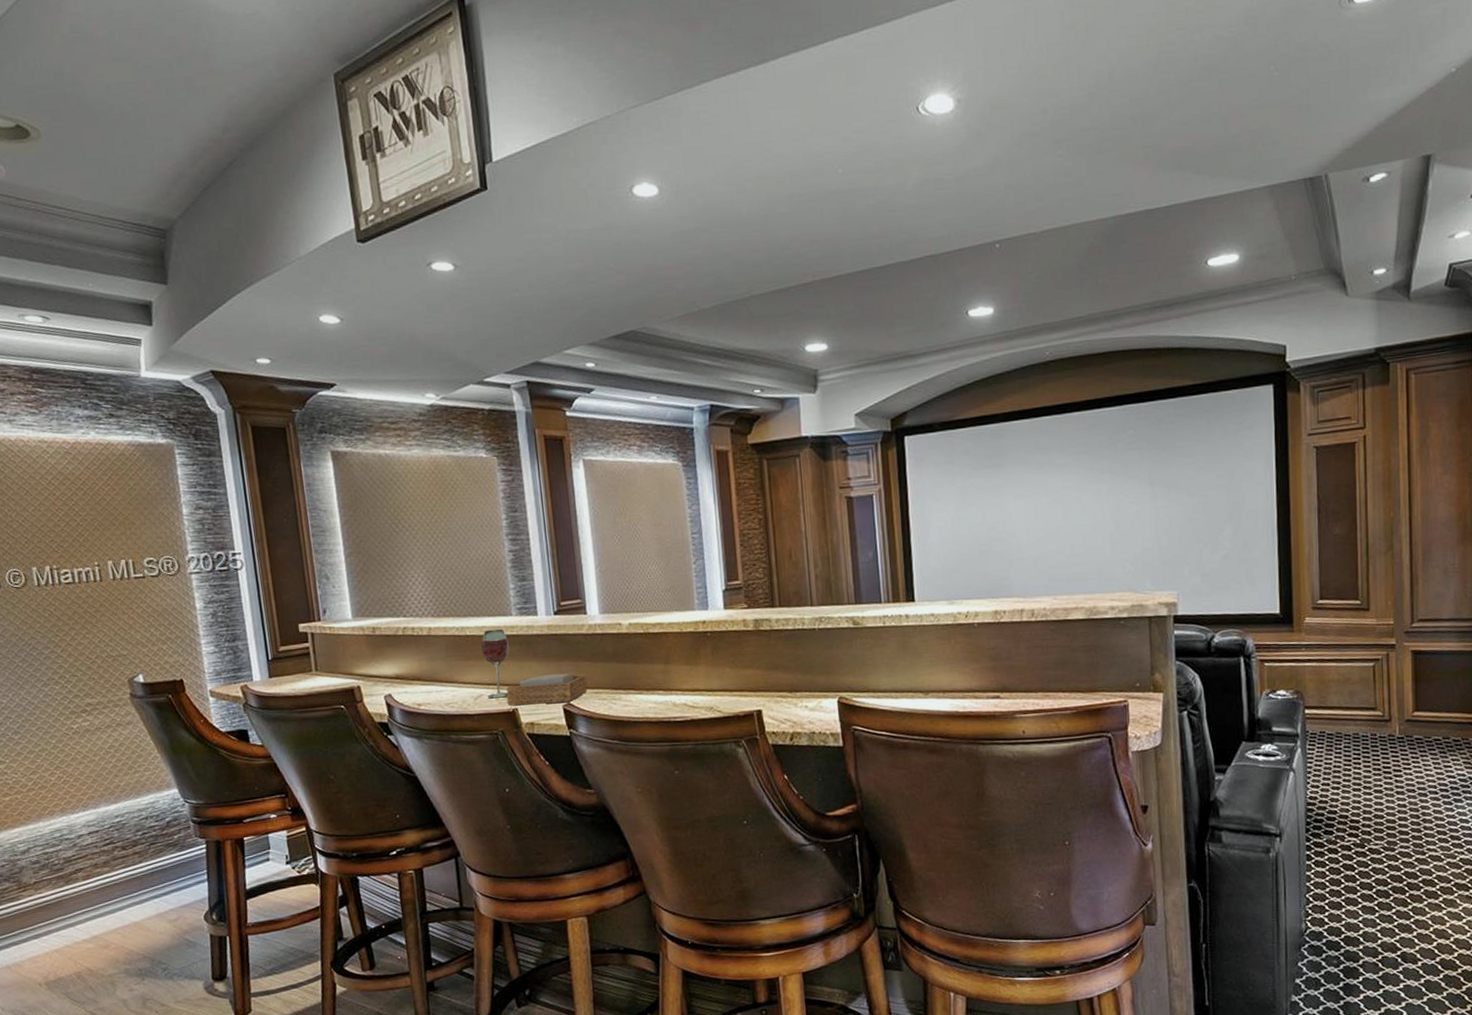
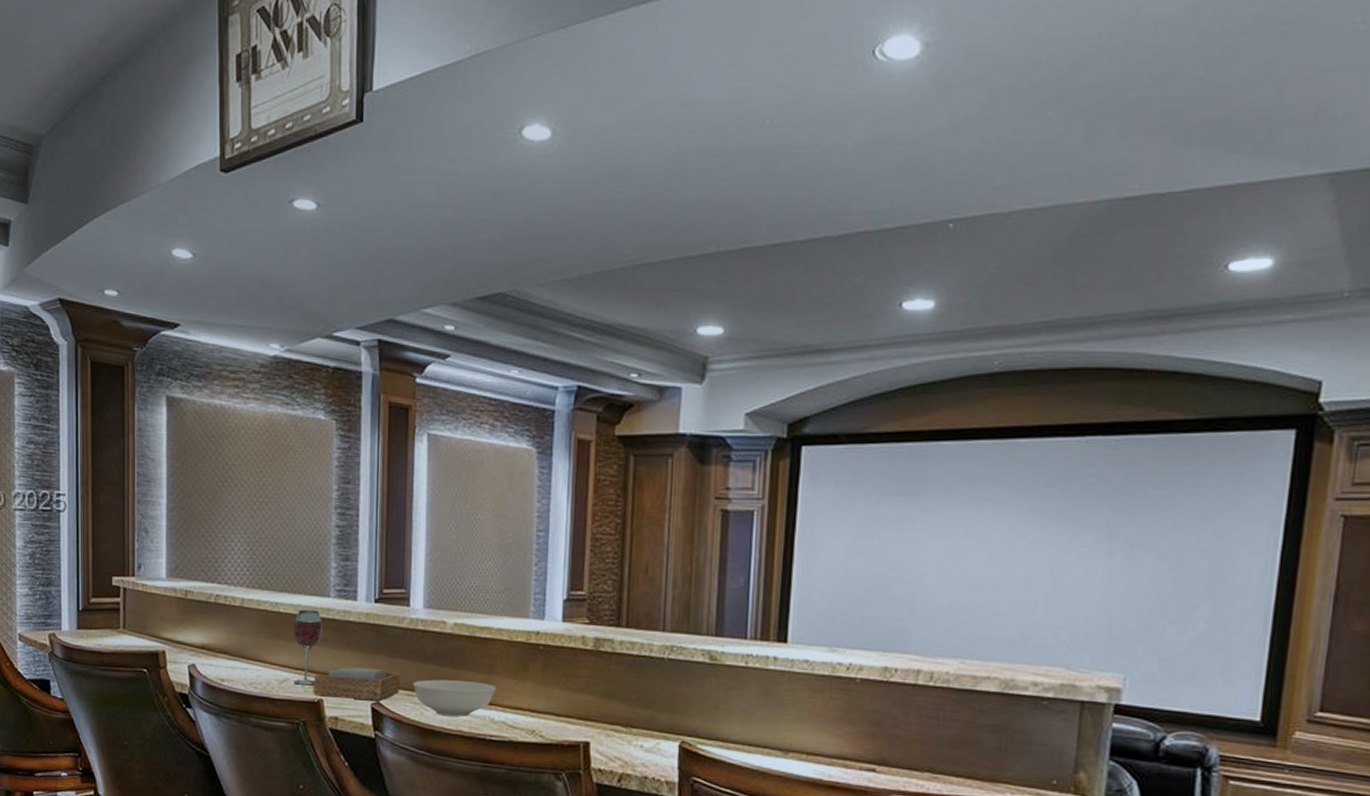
bowl: none [598,672,674,706] -> present [412,679,497,717]

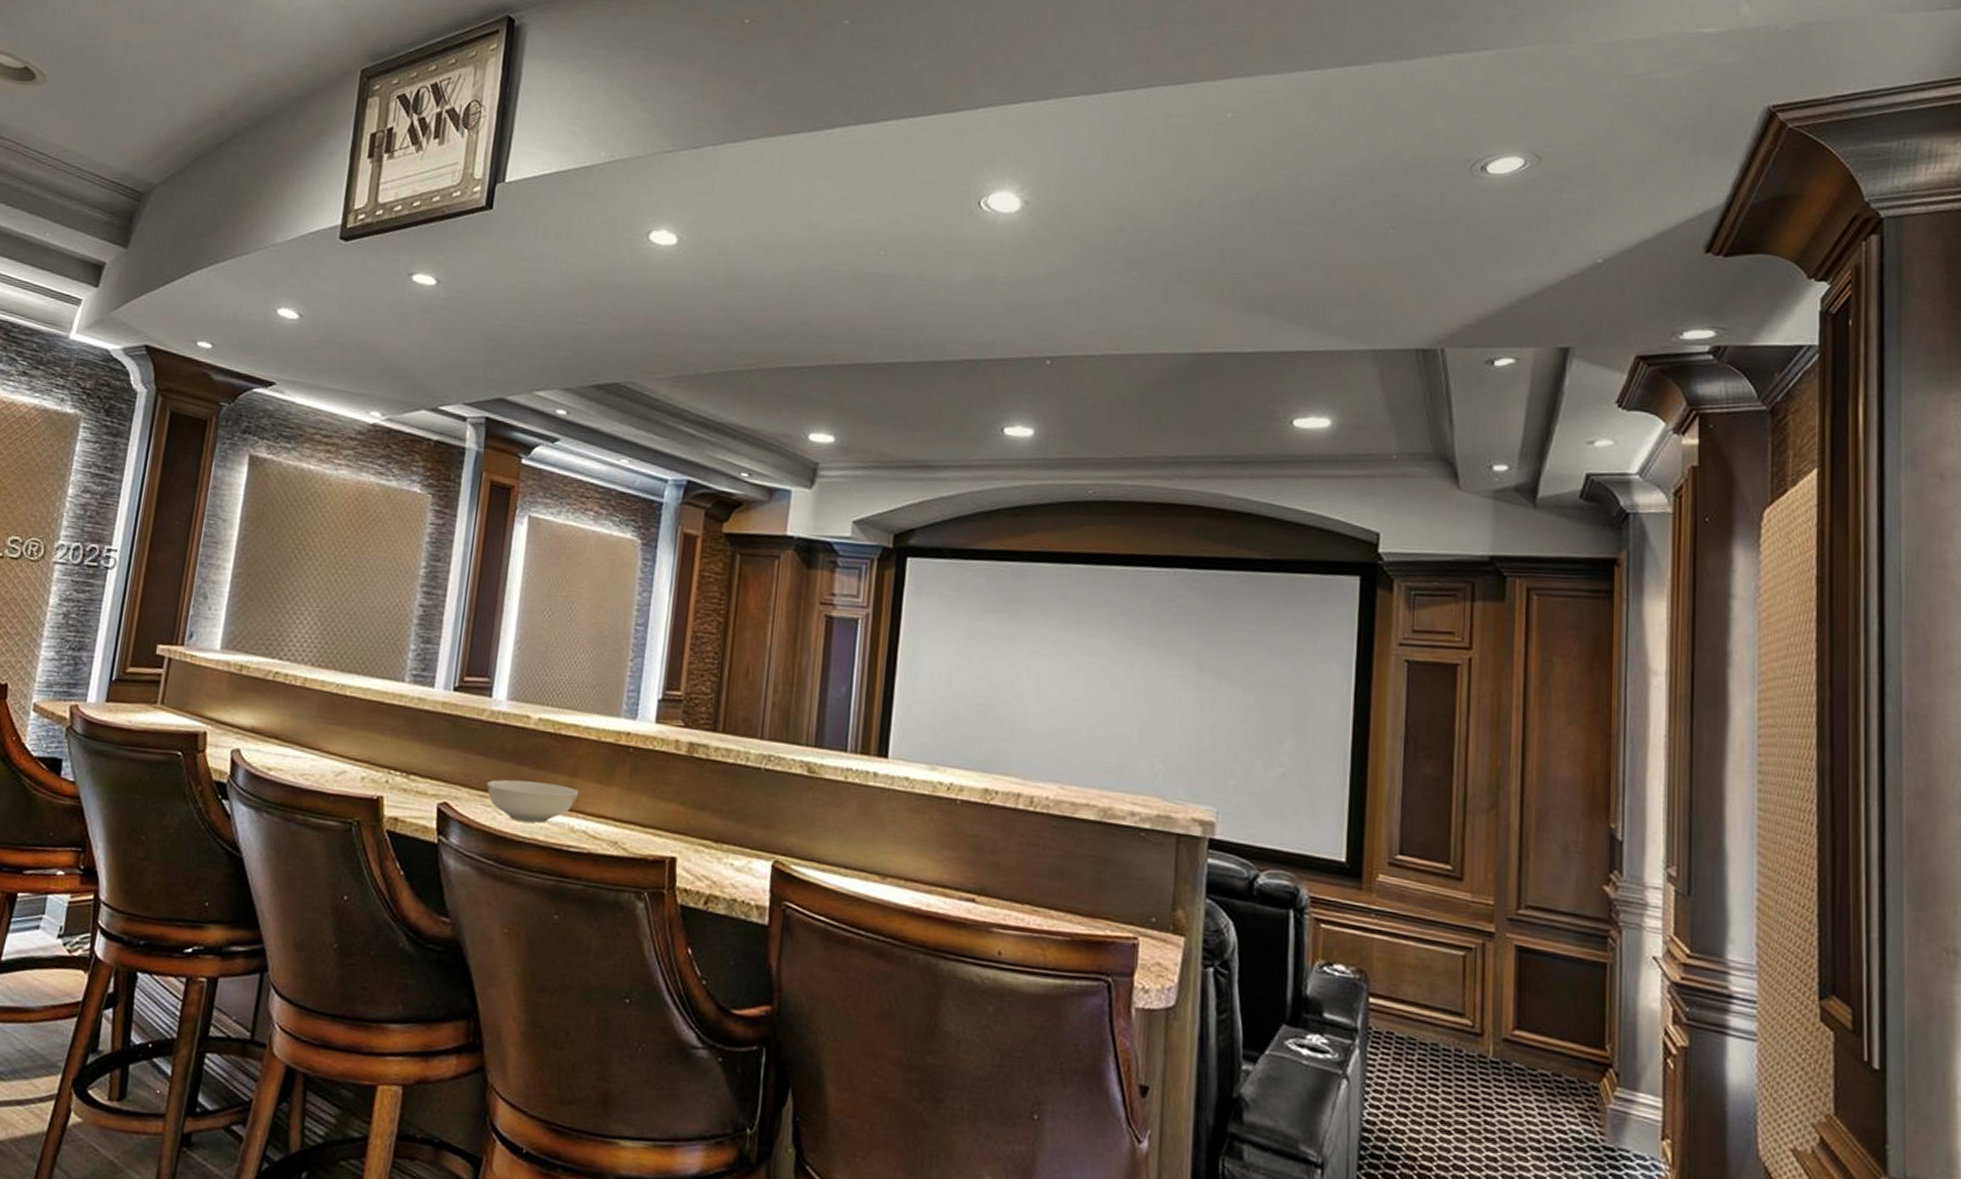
wineglass: present [293,609,323,686] -> none [351,693,393,780]
napkin holder: present [313,667,401,702] -> none [372,761,475,802]

